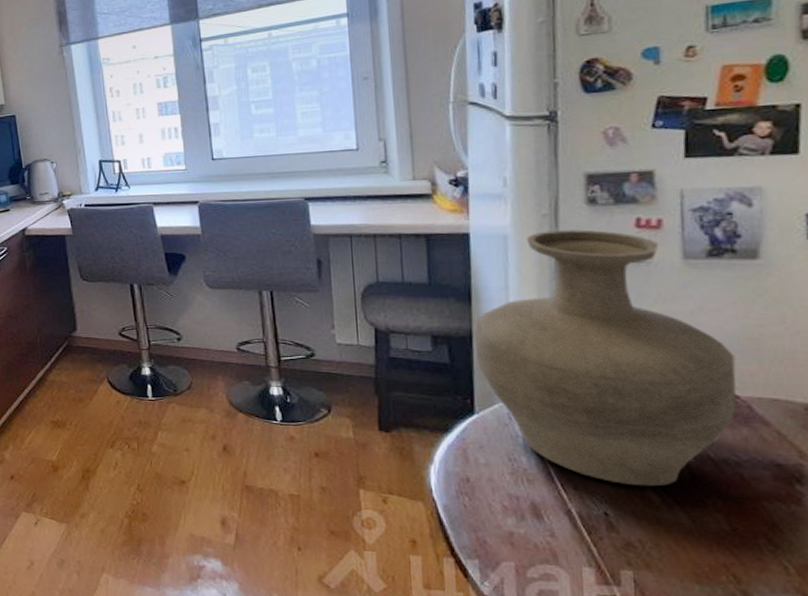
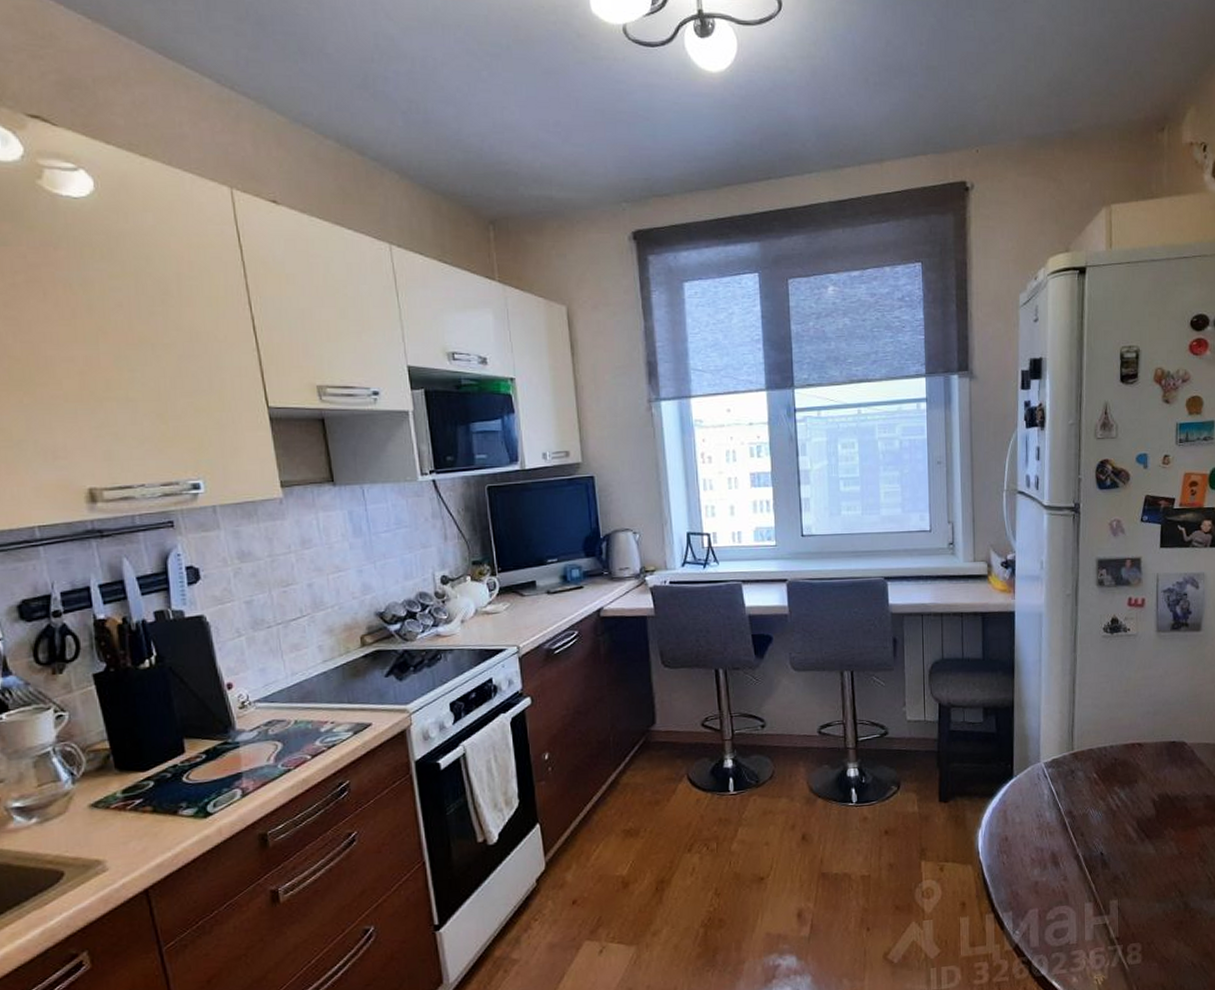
vase: present [475,229,737,487] -> none [1016,607,1186,827]

